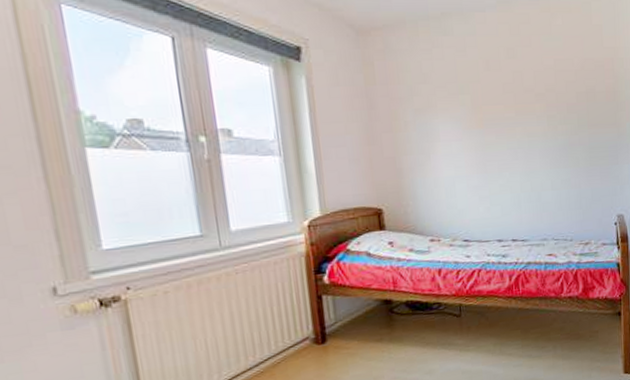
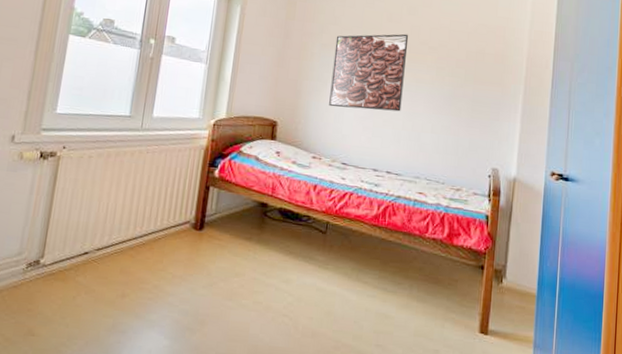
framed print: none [429,82,517,181] -> present [329,33,409,112]

